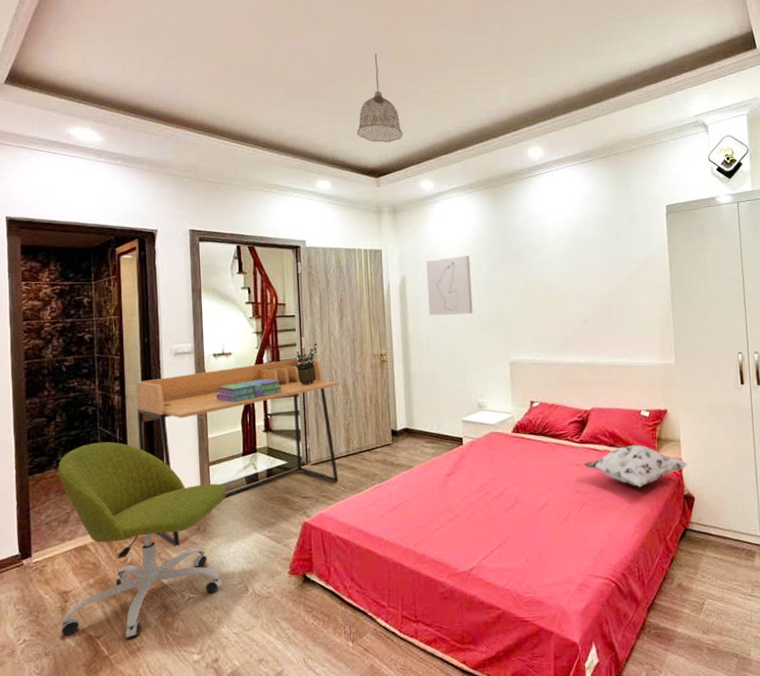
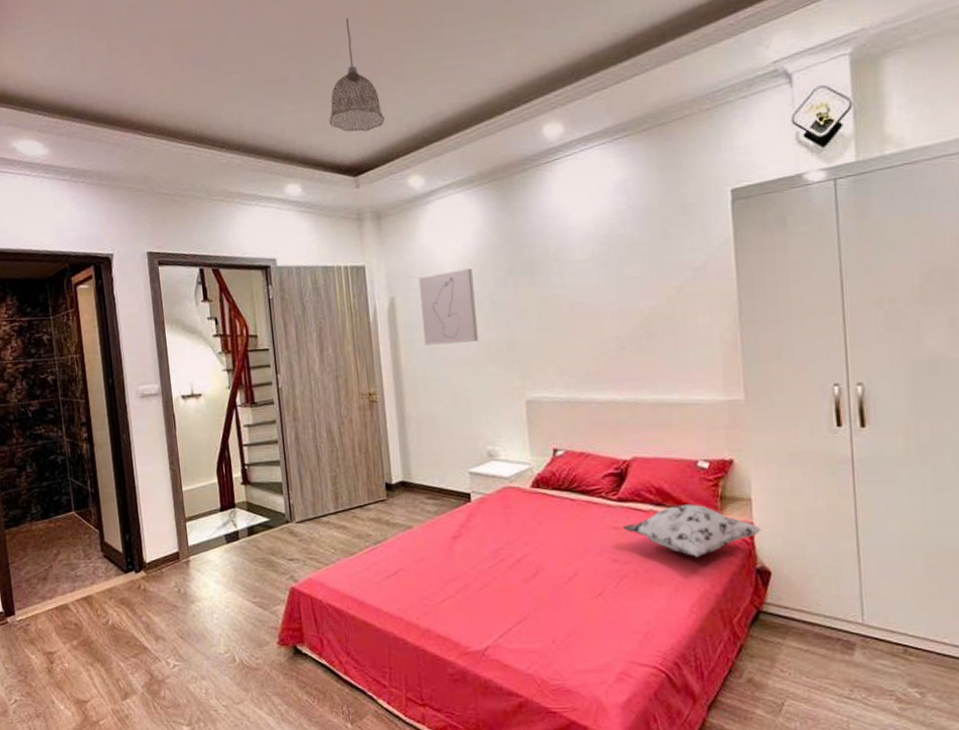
office chair: present [58,442,227,639] -> none [32,494,208,705]
desk: present [135,359,340,547] -> none [103,400,328,610]
stack of books: present [216,379,282,403] -> none [188,424,260,451]
potted plant: present [294,343,317,385] -> none [271,381,297,431]

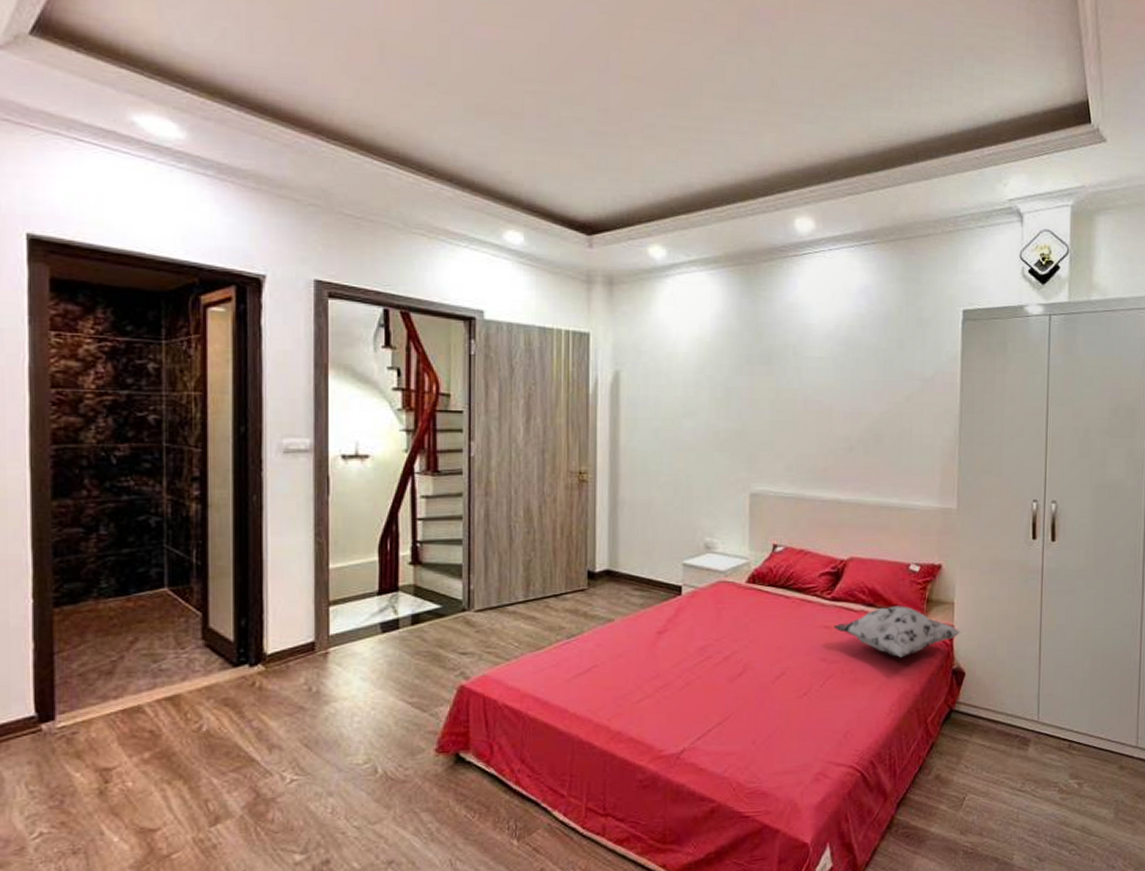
pendant lamp: present [329,17,385,132] -> none [565,63,629,189]
wall art: present [418,268,478,346] -> none [648,351,708,427]

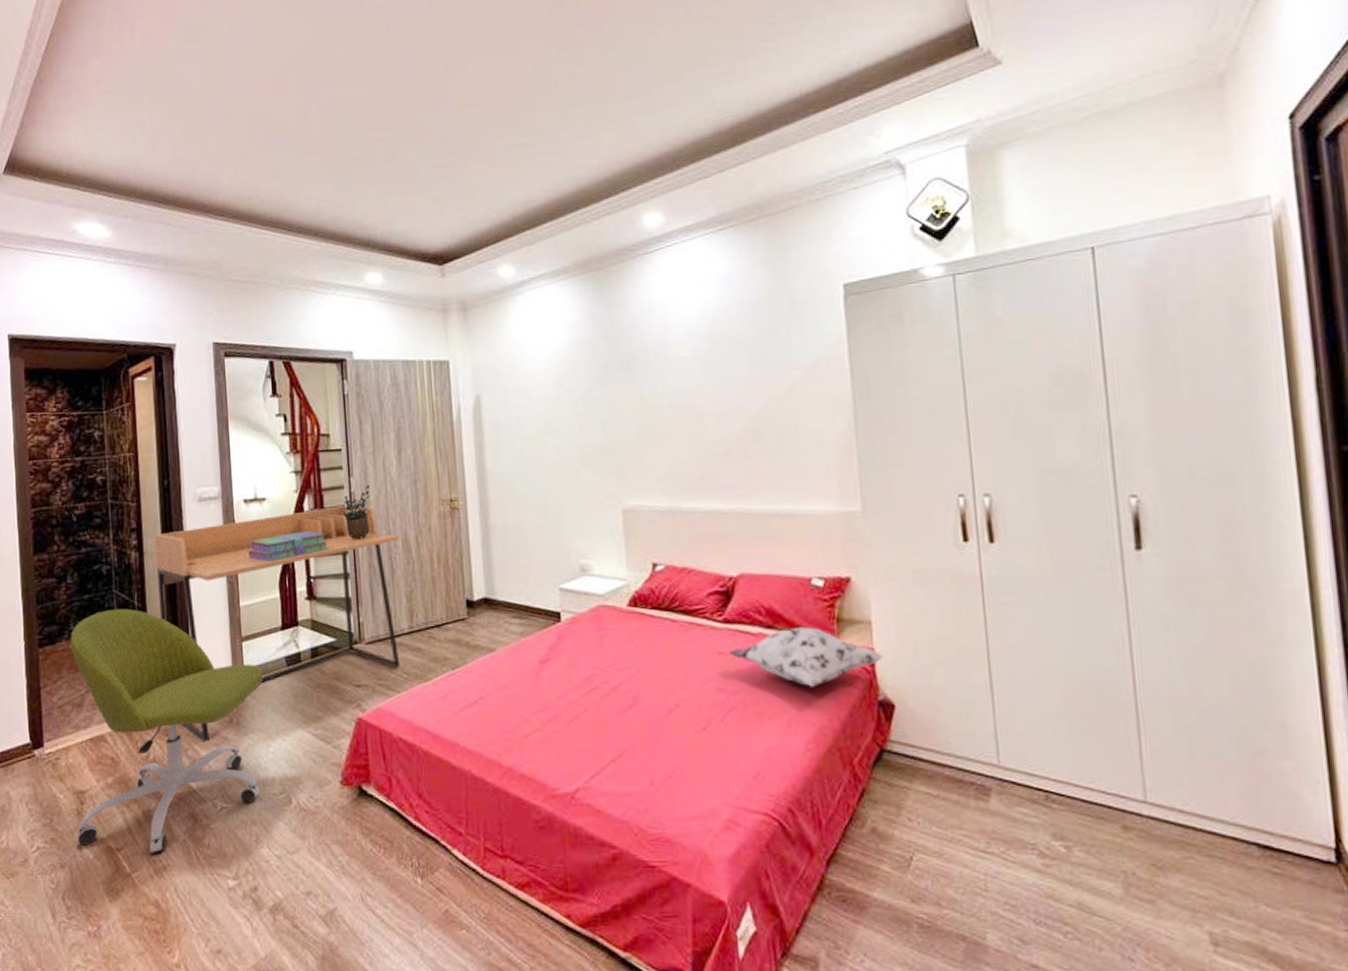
office chair: none [96,566,353,833] -> present [70,608,264,855]
desk: none [223,470,520,712] -> present [154,506,400,742]
stack of books: none [343,494,439,523] -> present [248,531,328,562]
potted plant: none [458,450,492,506] -> present [342,484,370,540]

